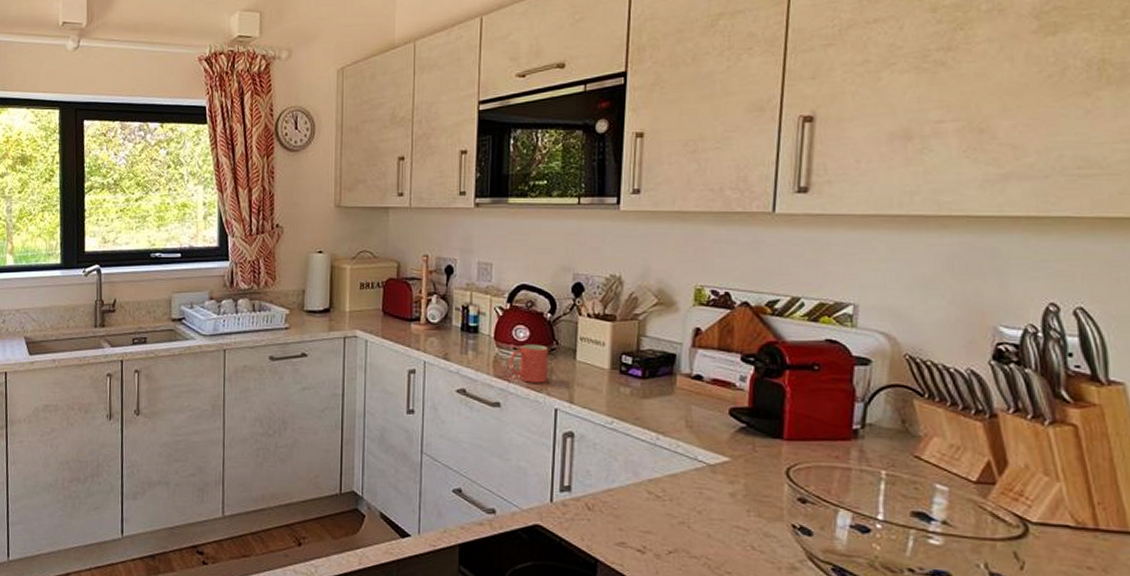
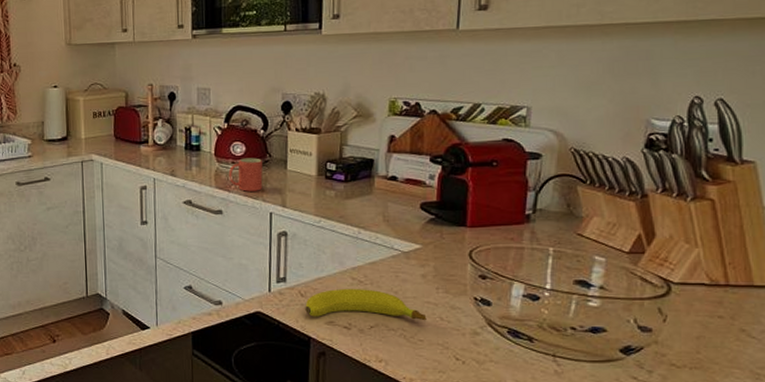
fruit: none [592,503,735,549] -> present [305,288,427,321]

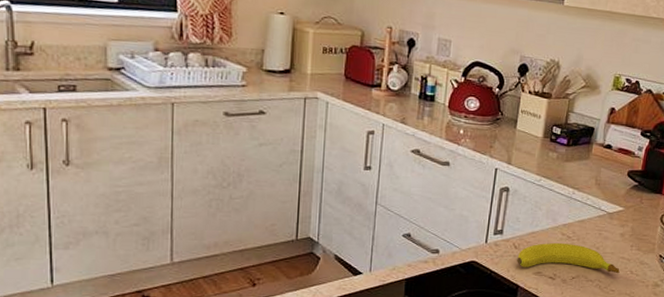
mug: present [228,157,263,192] -> none [459,113,494,147]

